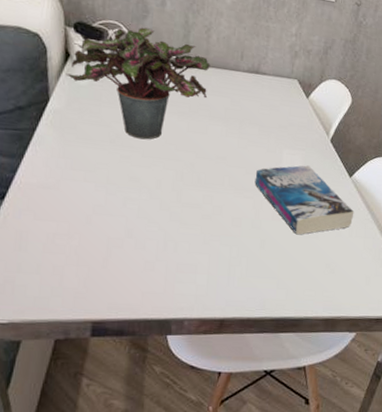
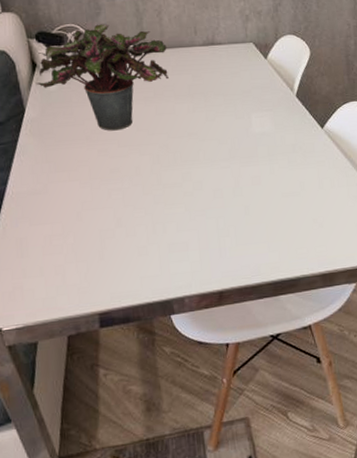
book: present [255,165,354,235] -> none [228,125,333,196]

